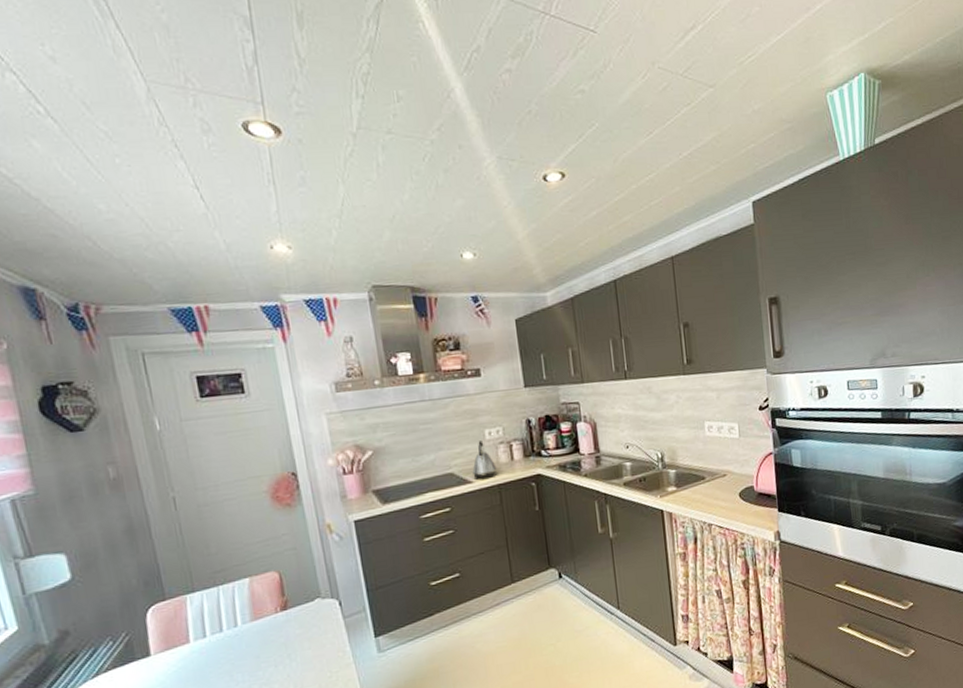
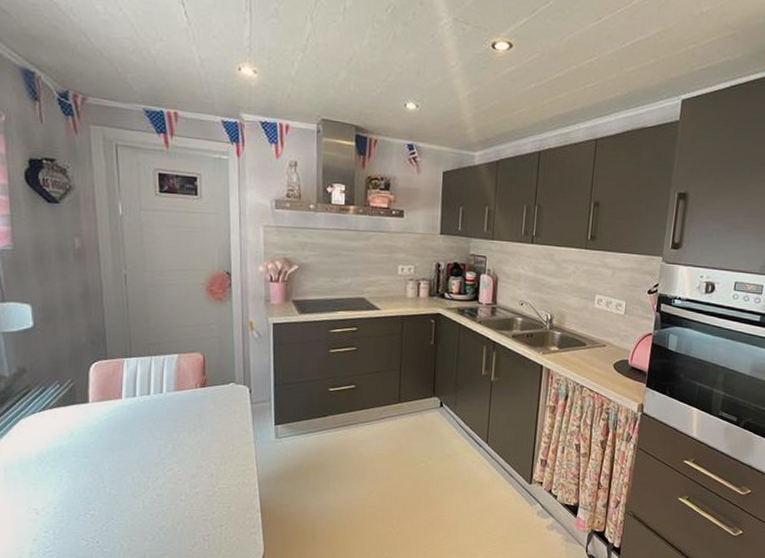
kettle: present [472,441,497,481] -> none [381,274,404,310]

